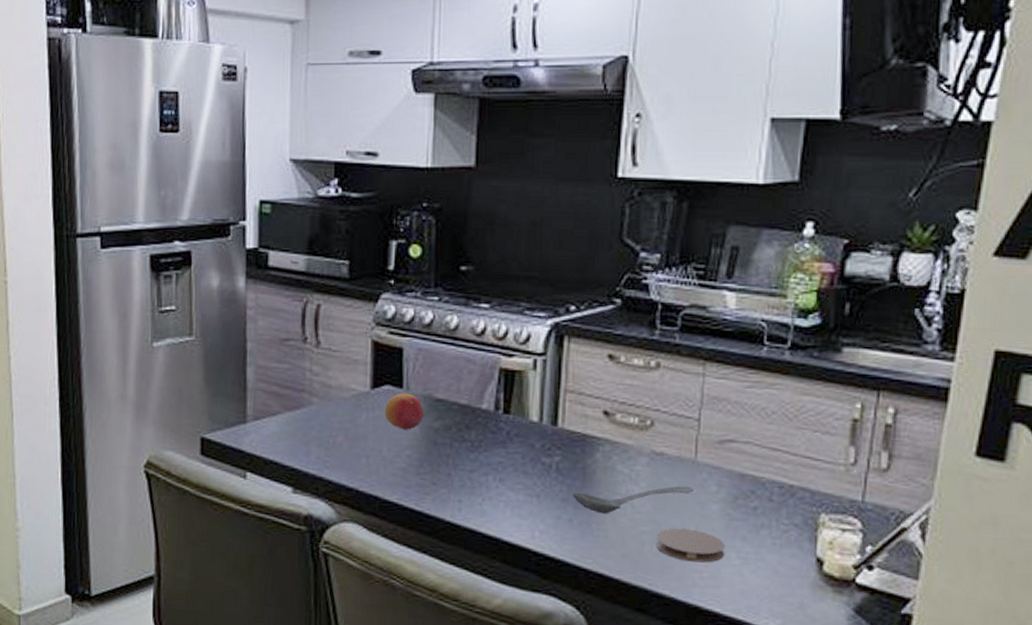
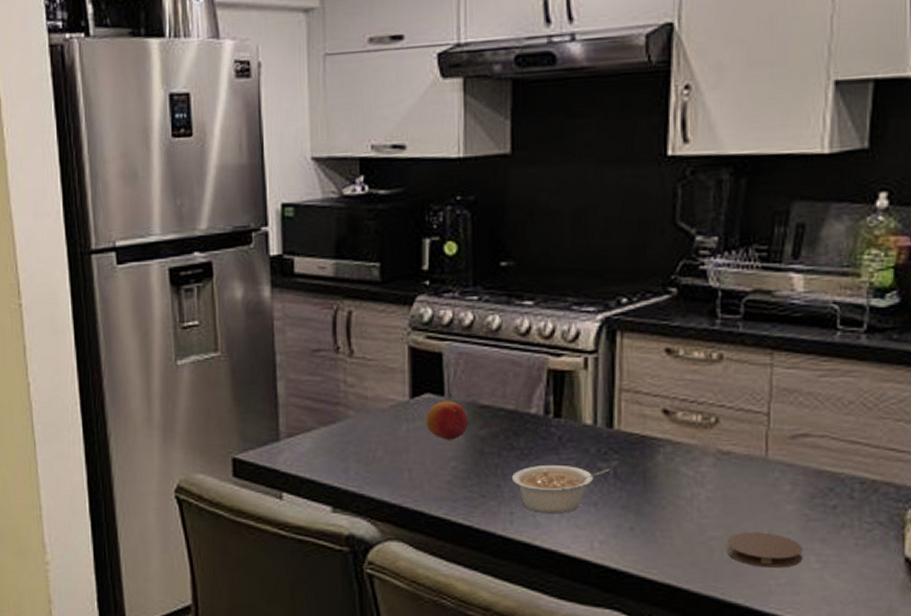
legume: none [462,457,553,504] -> present [512,464,610,514]
stirrer: present [572,485,694,514] -> none [633,486,766,520]

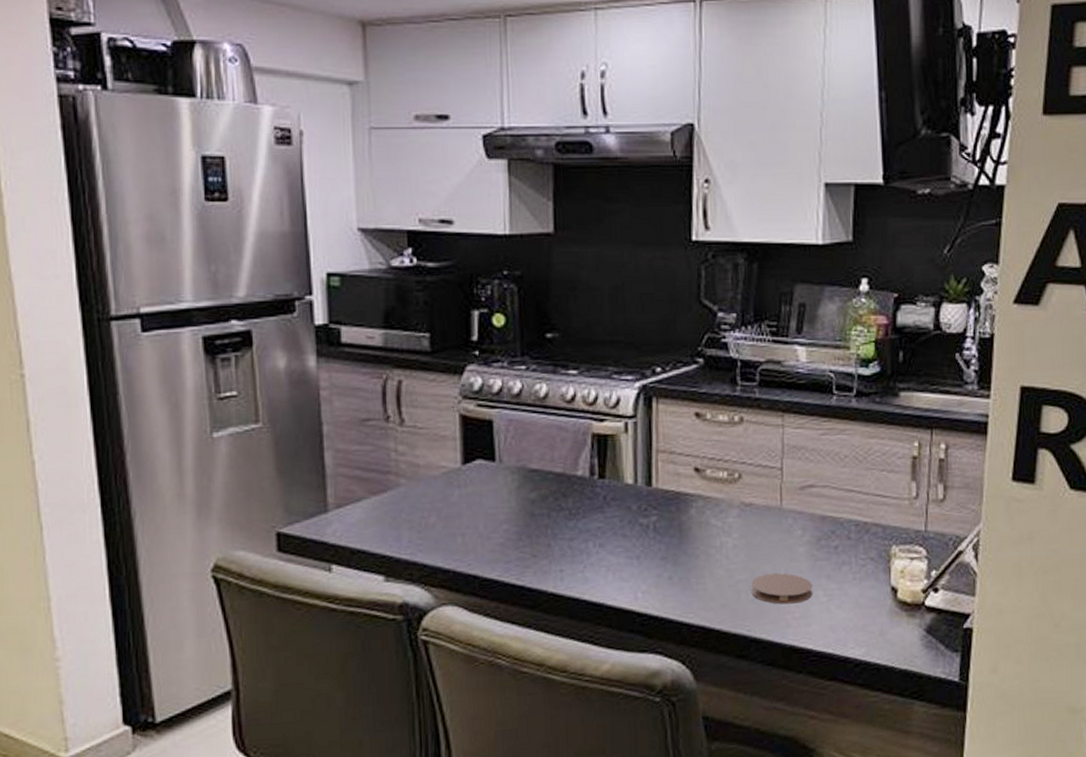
fruit: present [426,401,468,440] -> none [478,466,519,504]
legume: present [512,464,610,514] -> none [562,522,650,569]

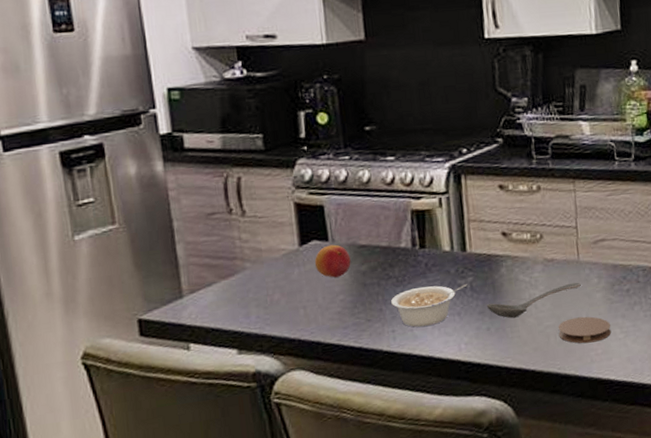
fruit: none [478,466,519,504] -> present [314,244,351,278]
legume: none [562,522,650,569] -> present [391,284,467,328]
stirrer: none [671,532,782,568] -> present [487,282,581,318]

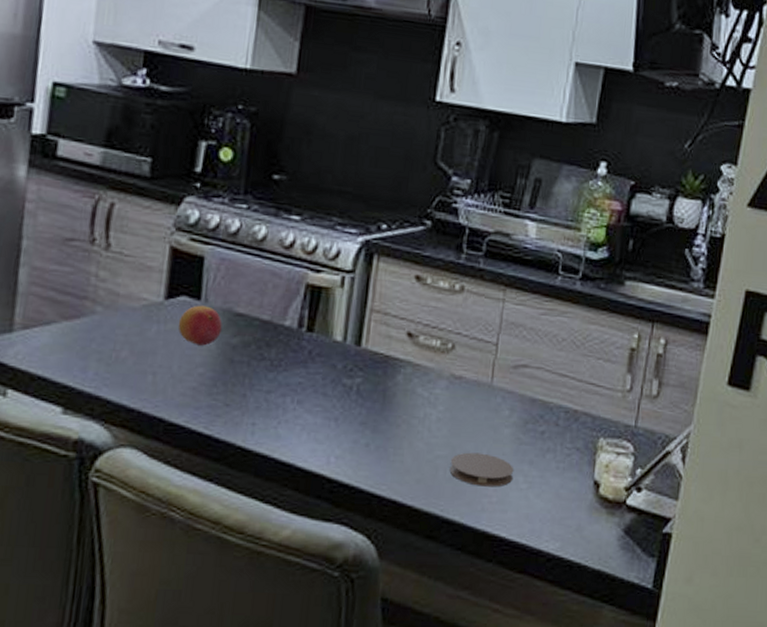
legume: present [391,284,467,328] -> none [259,377,354,427]
stirrer: present [487,282,581,318] -> none [371,409,489,438]

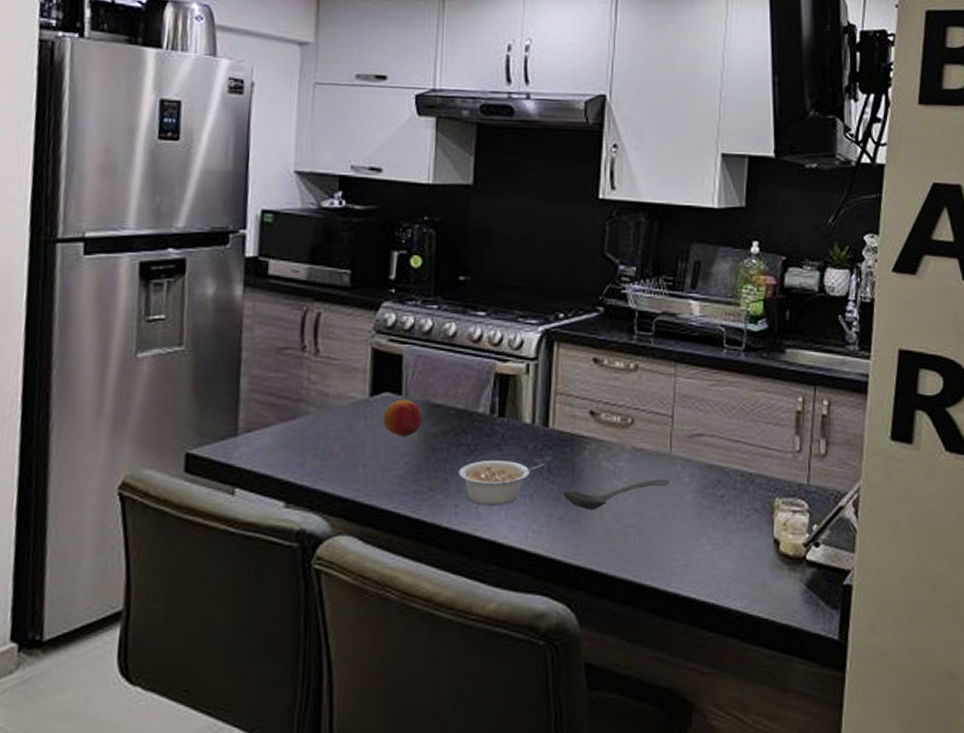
legume: none [259,377,354,427] -> present [459,460,545,506]
stirrer: none [371,409,489,438] -> present [563,479,670,510]
coaster: present [449,452,514,487] -> none [638,519,698,551]

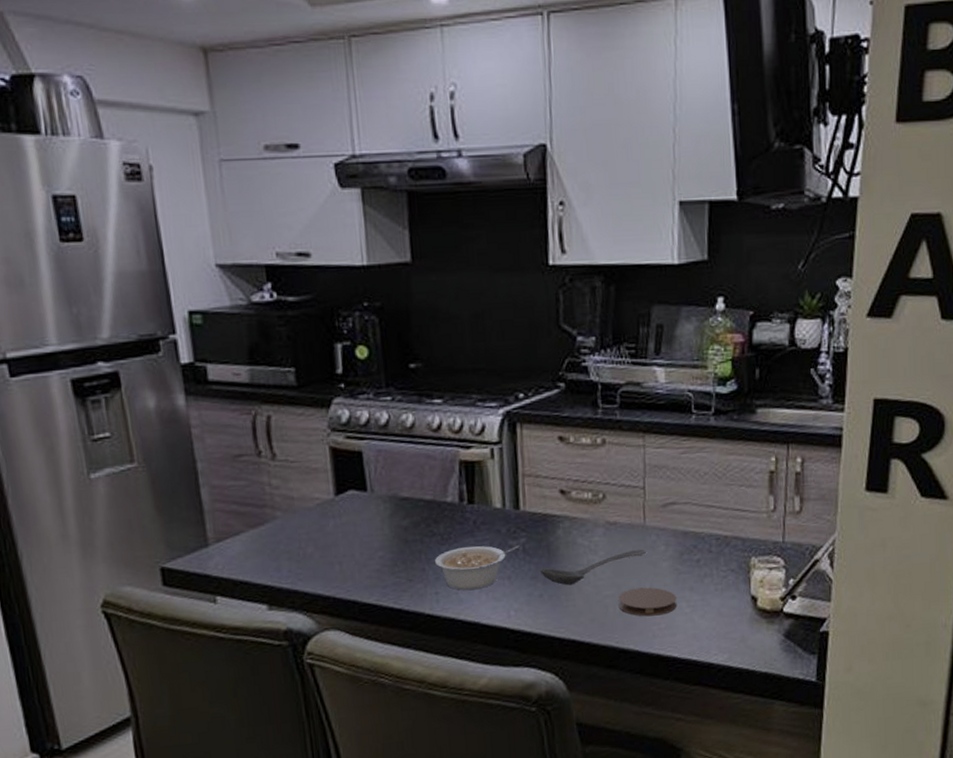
fruit: present [383,399,422,436] -> none [351,495,392,532]
coaster: none [638,519,698,551] -> present [618,587,677,617]

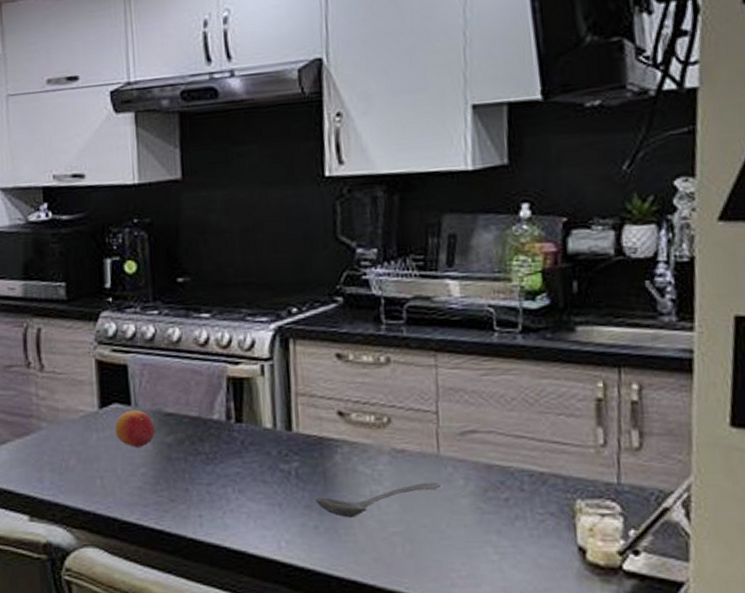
fruit: none [351,495,392,532] -> present [114,410,155,448]
legume: present [435,545,520,591] -> none [199,467,292,516]
coaster: present [618,587,677,617] -> none [407,526,481,561]

